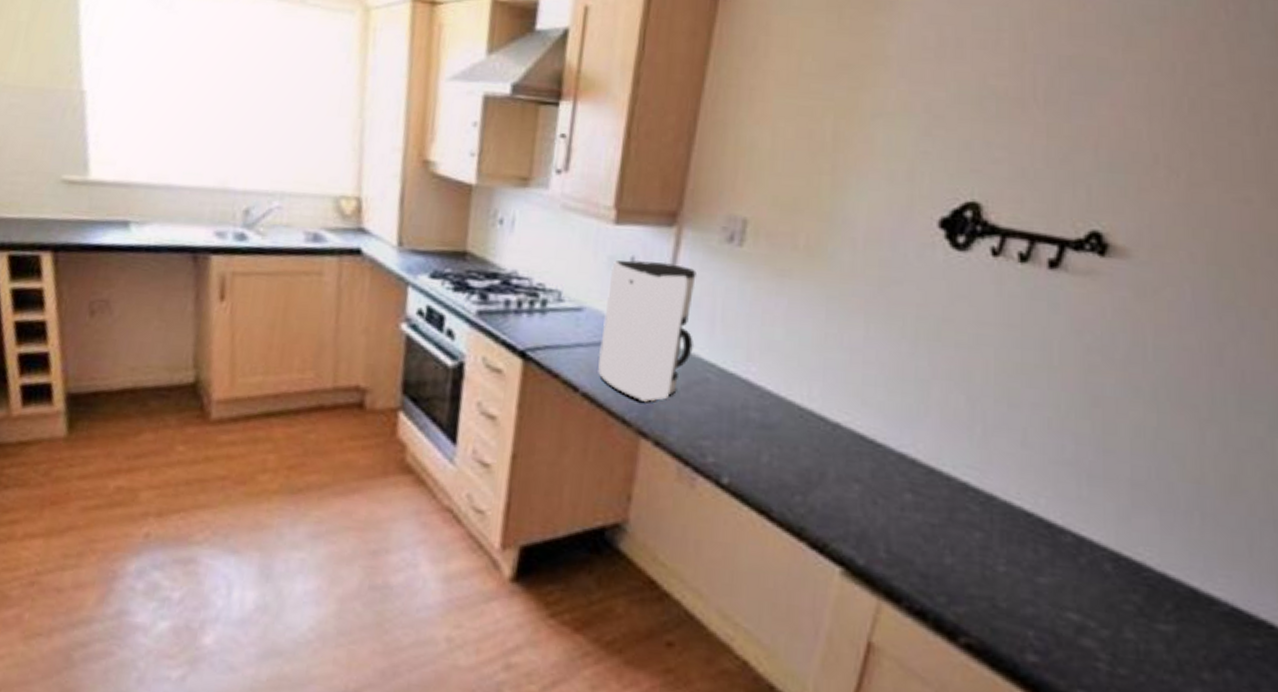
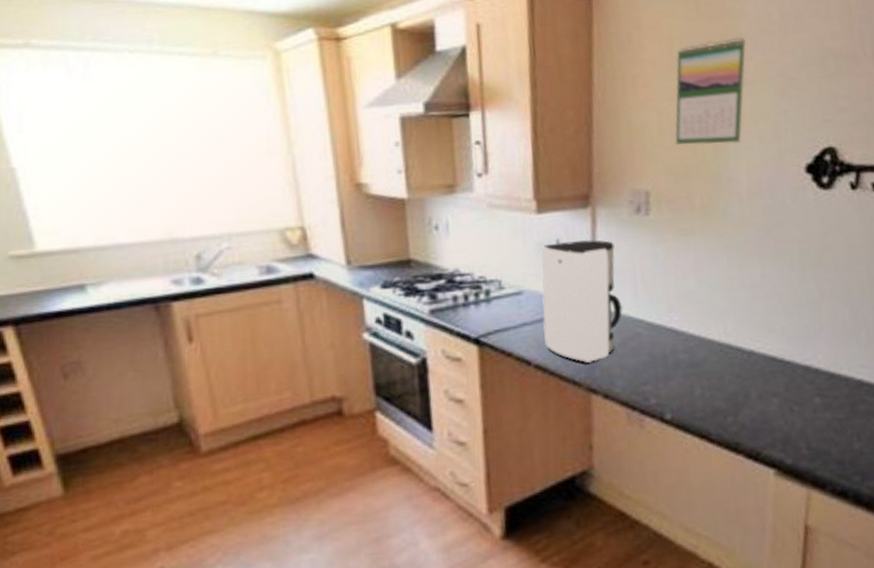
calendar: none [788,59,891,181] -> present [675,36,746,145]

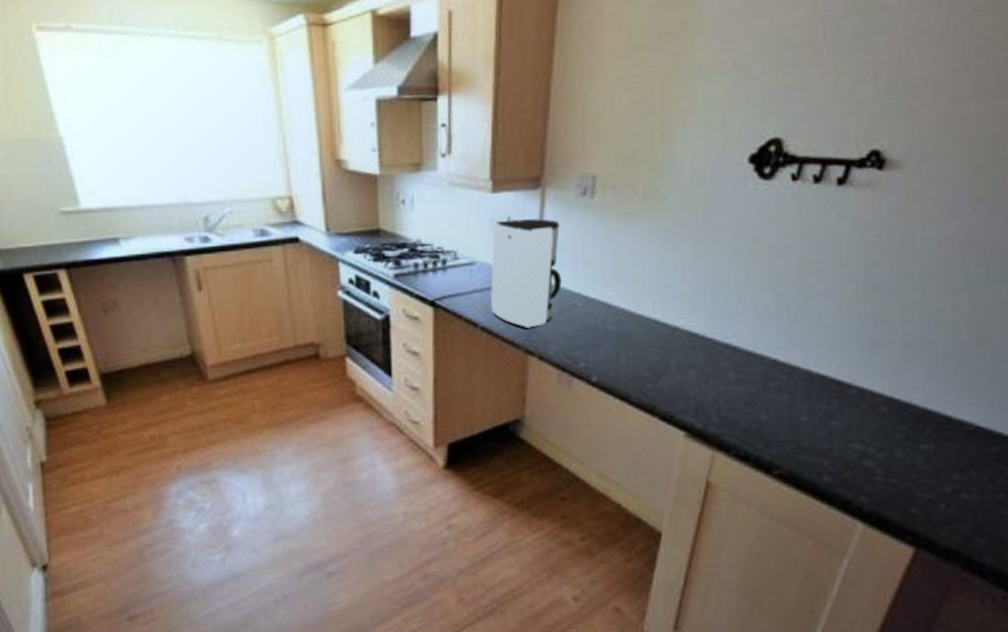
calendar: present [675,36,746,145] -> none [625,24,705,133]

